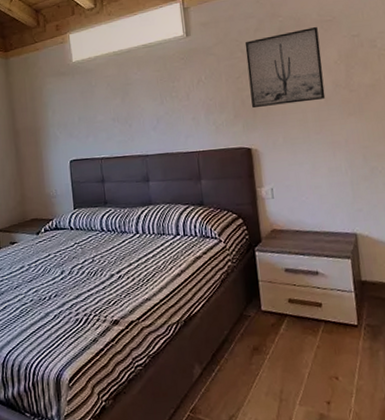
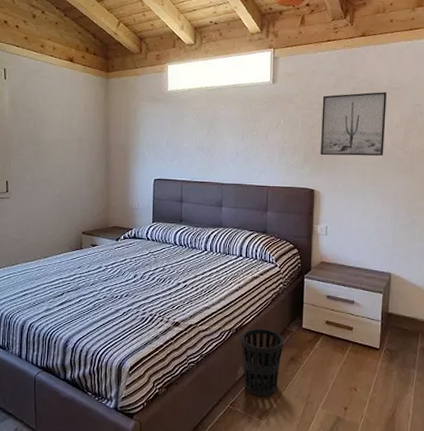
wastebasket: none [191,316,243,399] -> present [241,328,284,397]

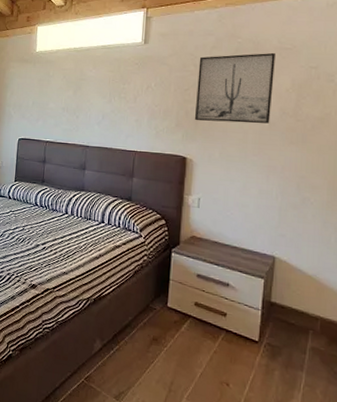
wastebasket: present [241,328,284,397] -> none [99,300,147,377]

